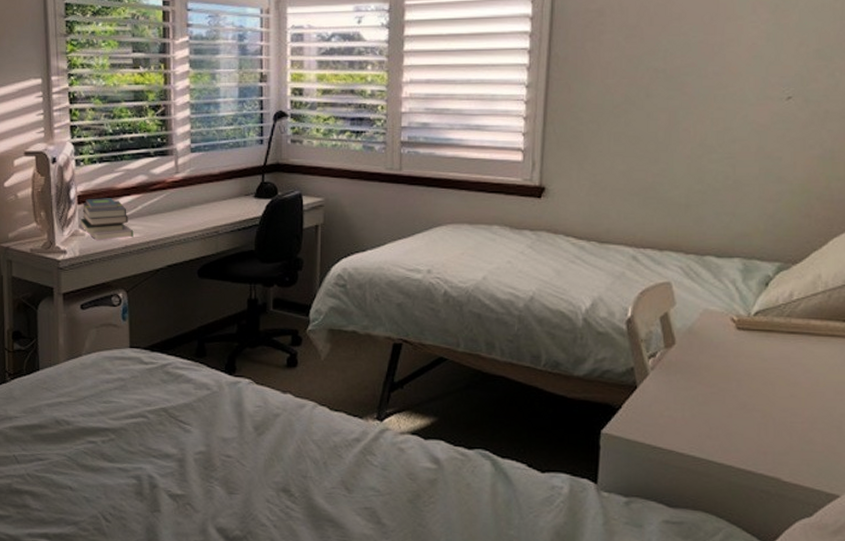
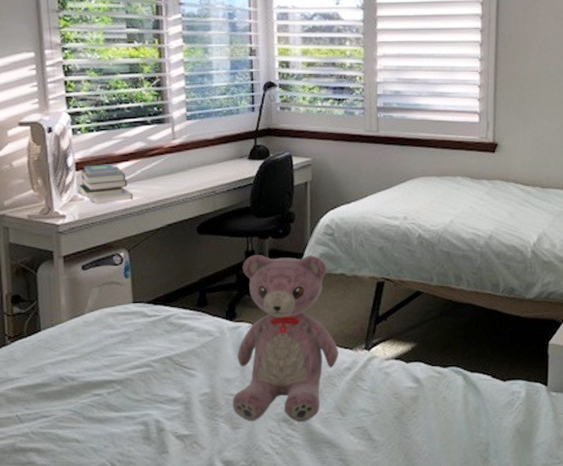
teddy bear: none [228,304,347,494] -> present [232,255,339,422]

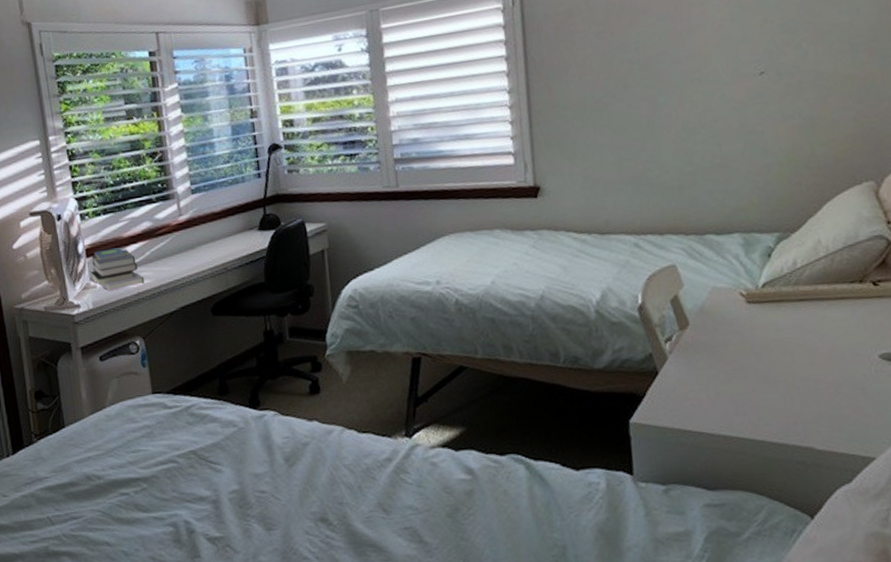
teddy bear: present [232,255,339,422] -> none [262,331,376,522]

